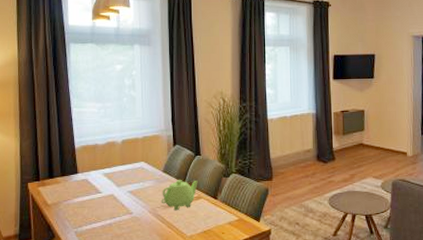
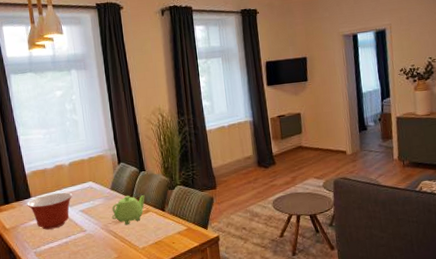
mixing bowl: none [72,170,122,209] -> present [27,192,73,230]

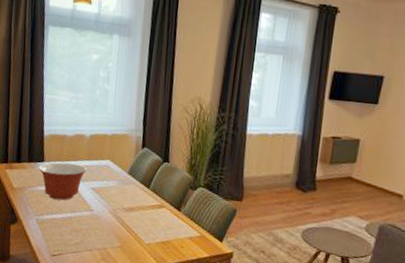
teapot: present [111,195,145,226] -> none [122,184,163,216]

